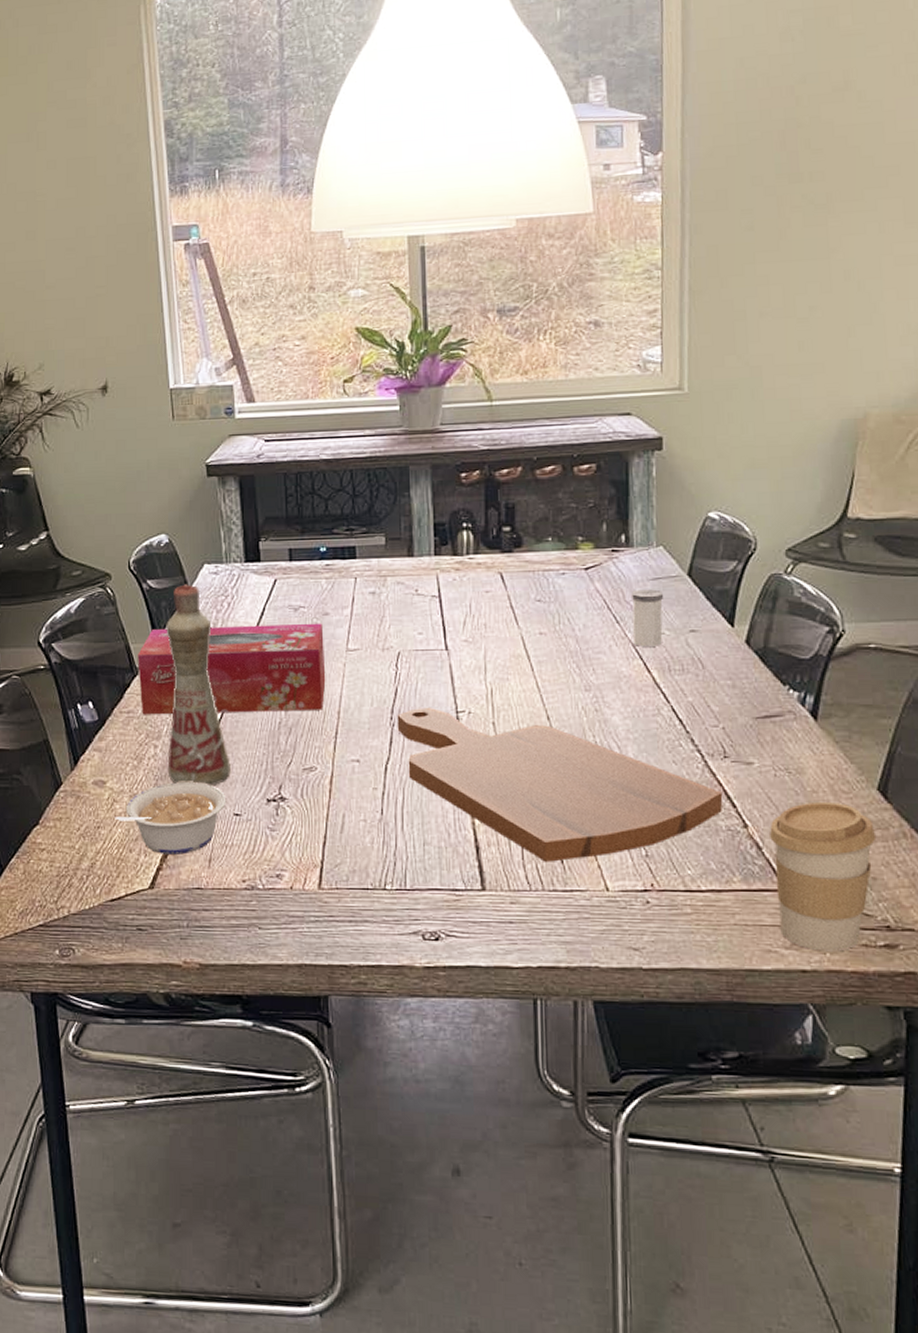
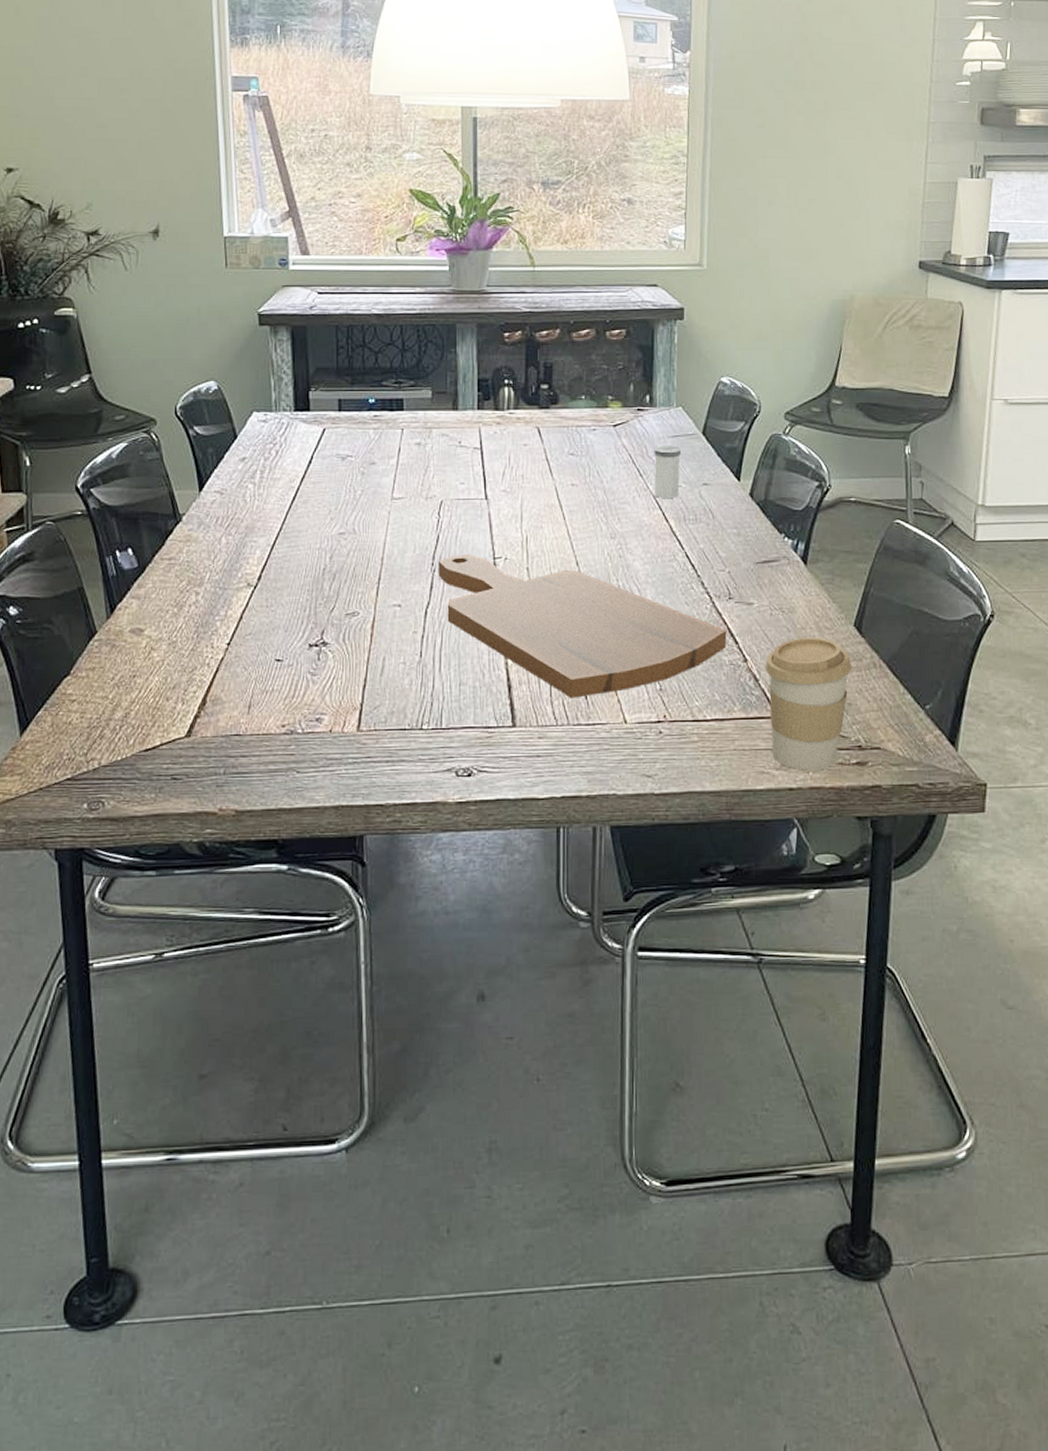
legume: present [115,782,227,855] -> none [152,629,268,702]
tissue box: present [138,623,326,715] -> none [181,472,371,562]
bottle: present [166,584,231,787] -> none [209,431,274,633]

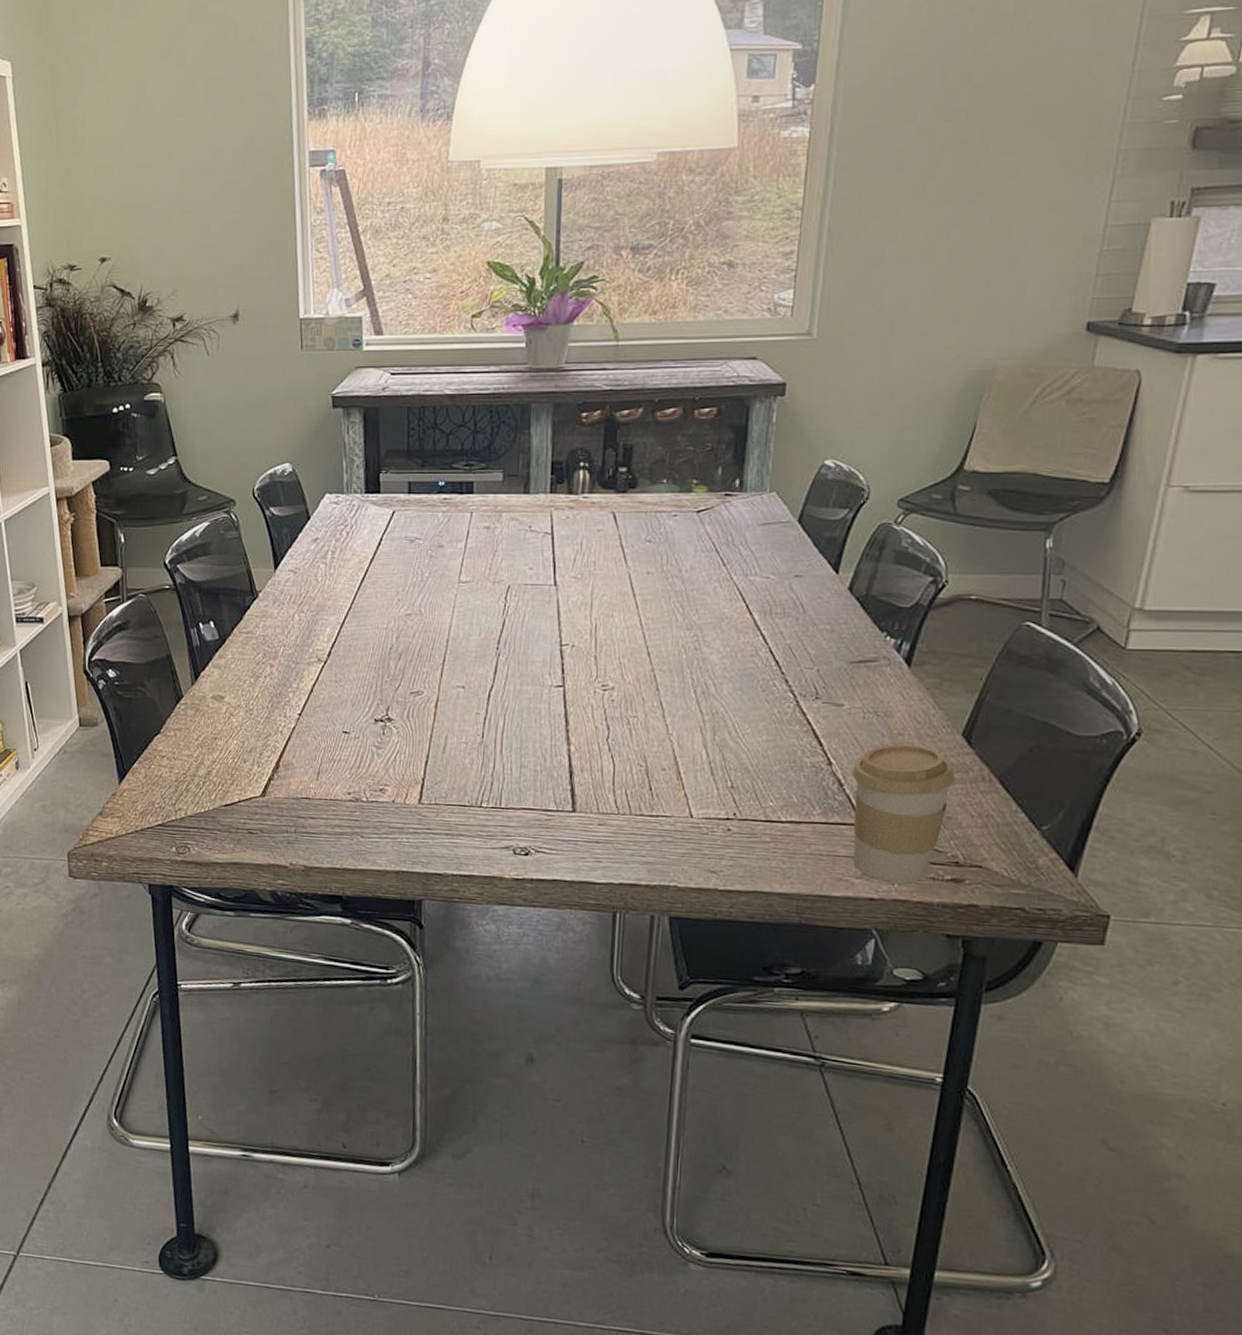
cutting board: present [438,553,727,698] -> none [502,639,811,789]
salt shaker: present [653,446,681,498] -> none [737,534,771,590]

